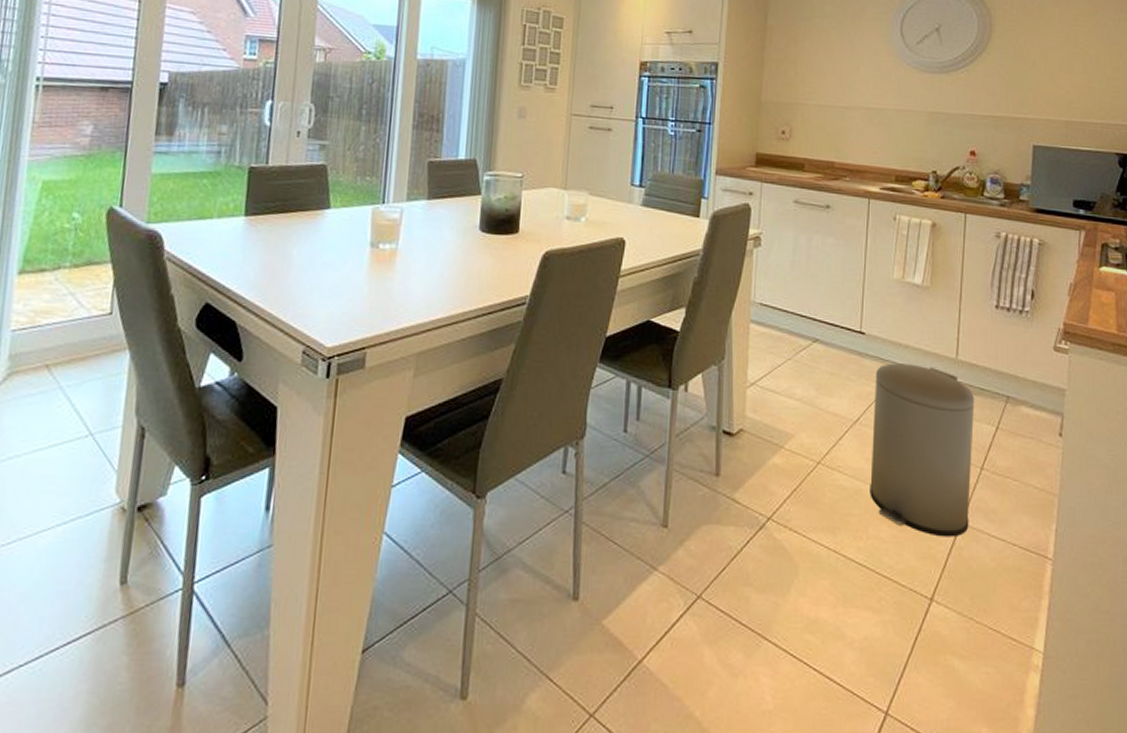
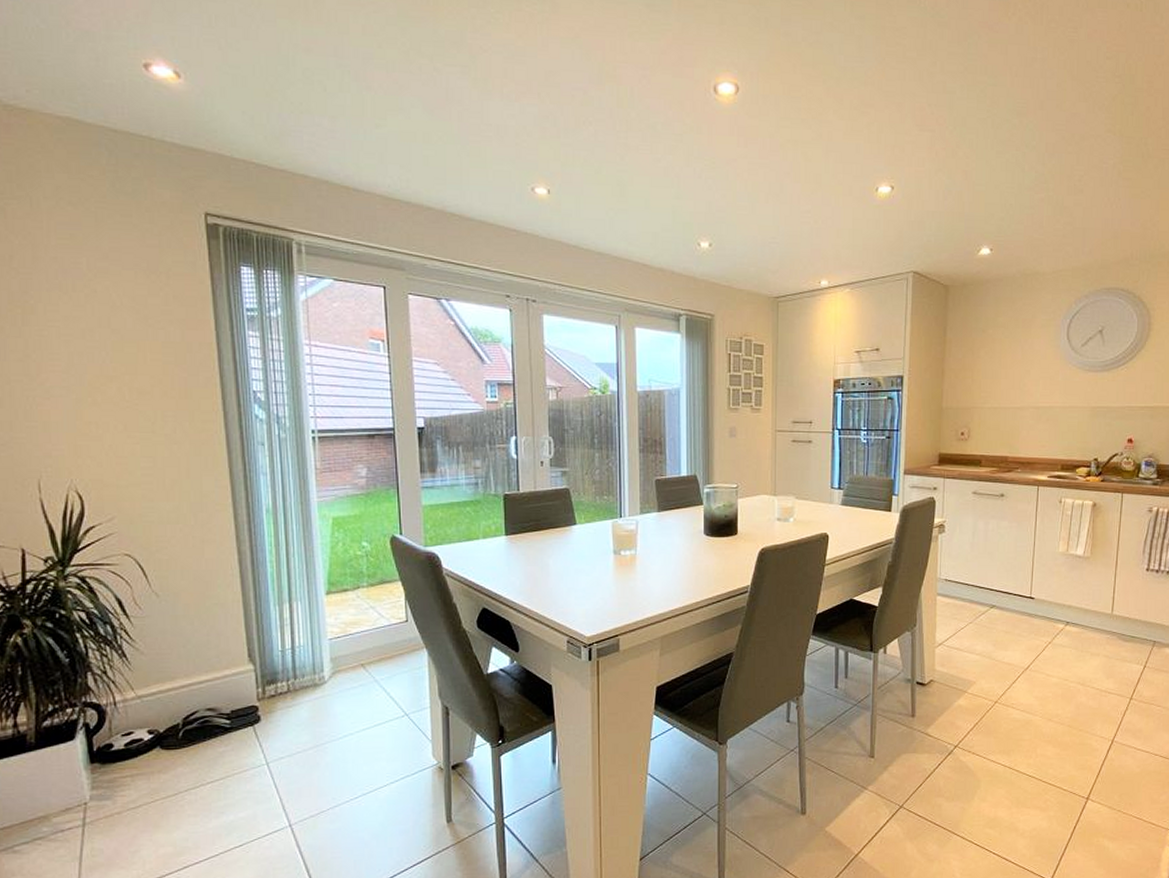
pedal bin: present [870,363,975,537] -> none [1038,620,1127,752]

